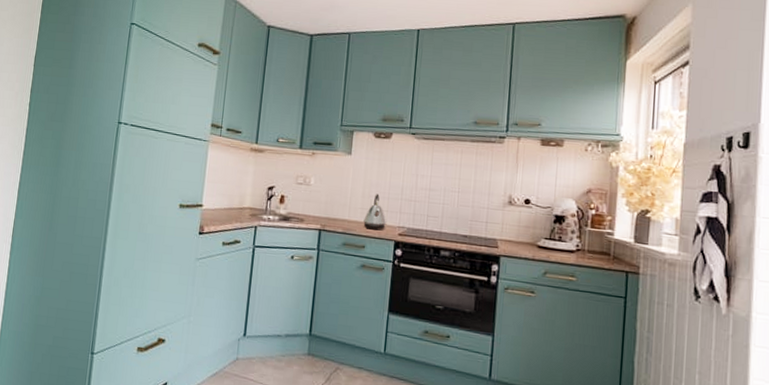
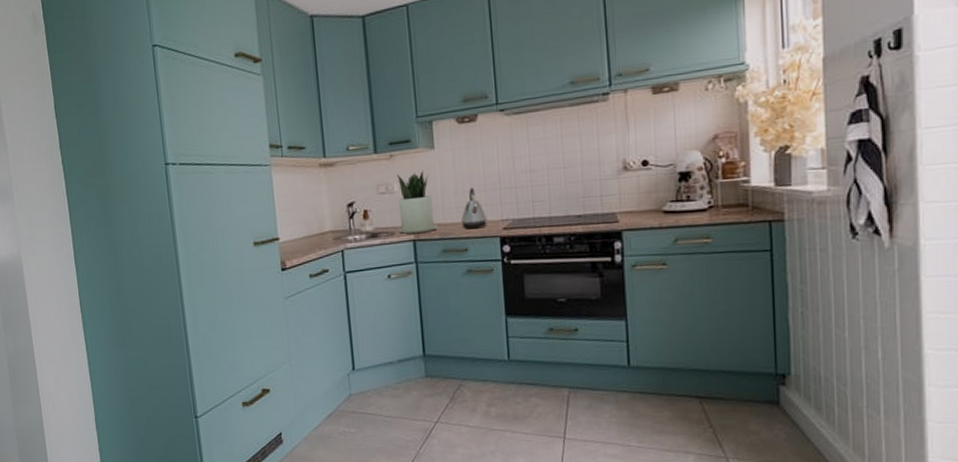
planter: none [307,169,343,225] -> present [397,171,438,235]

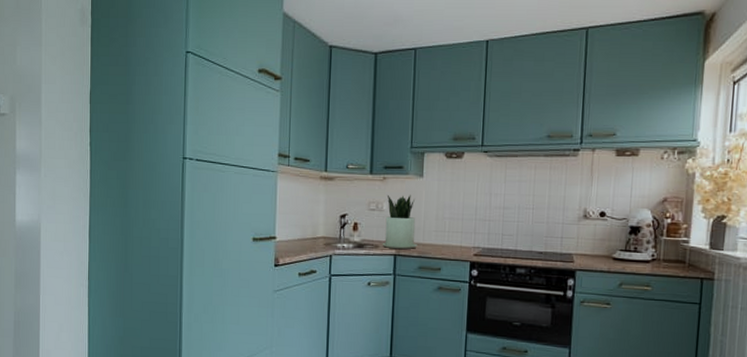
kettle: present [461,187,488,230] -> none [438,215,462,252]

